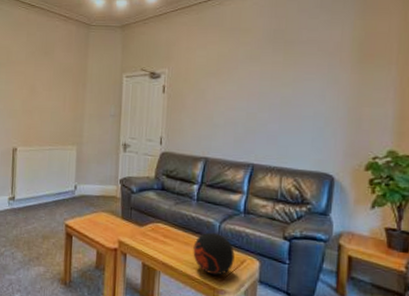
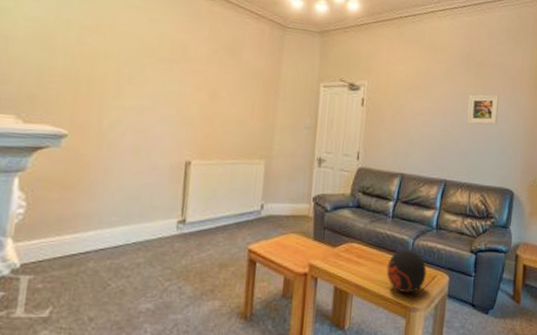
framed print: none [276,72,313,106] -> present [467,94,499,125]

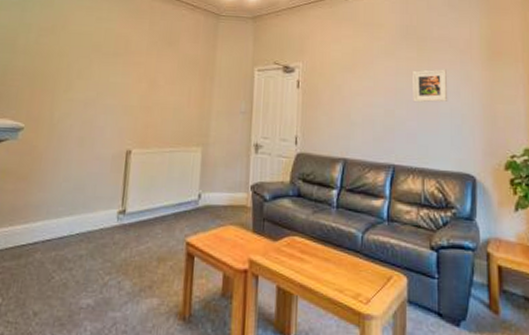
decorative ball: present [386,249,427,294] -> none [334,244,380,297]

